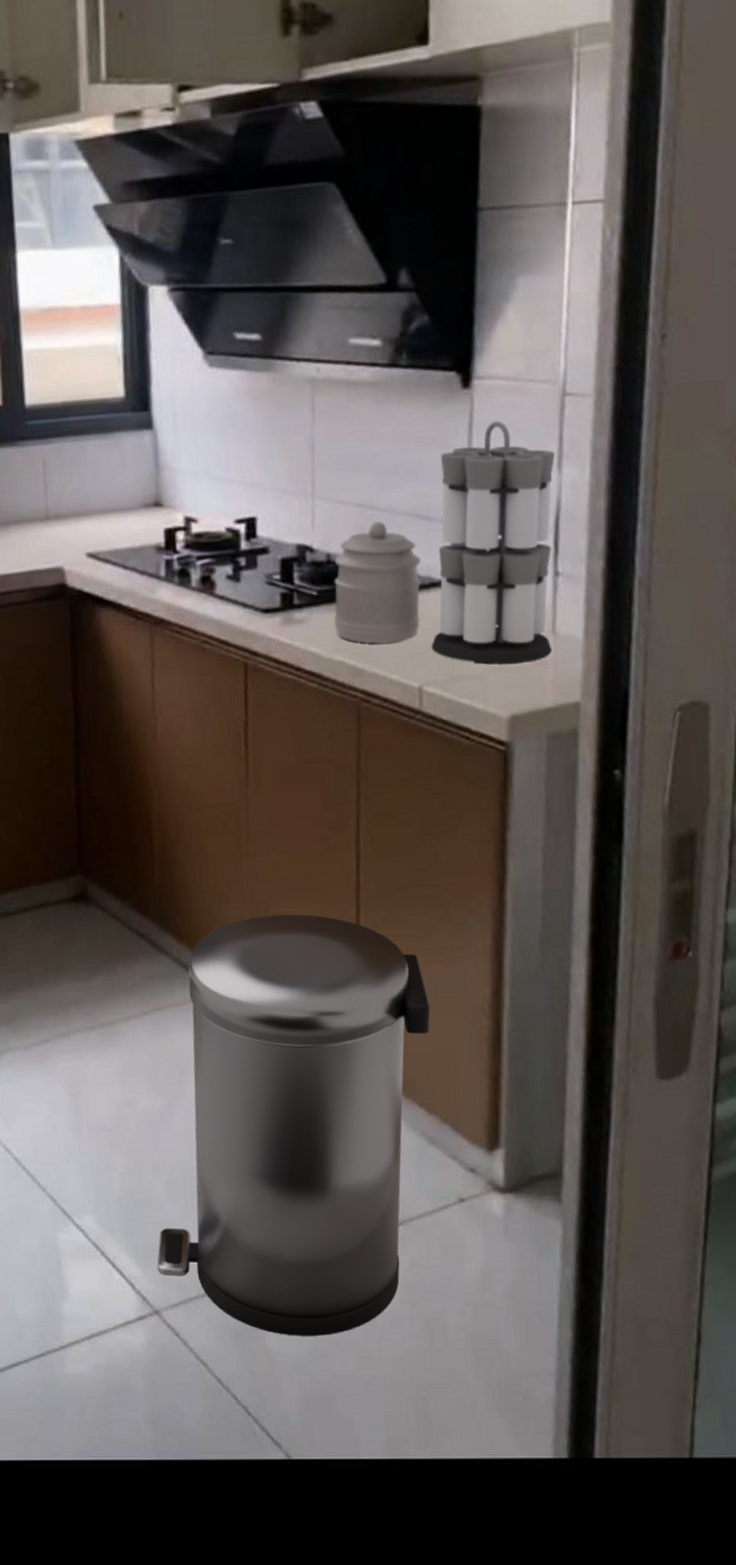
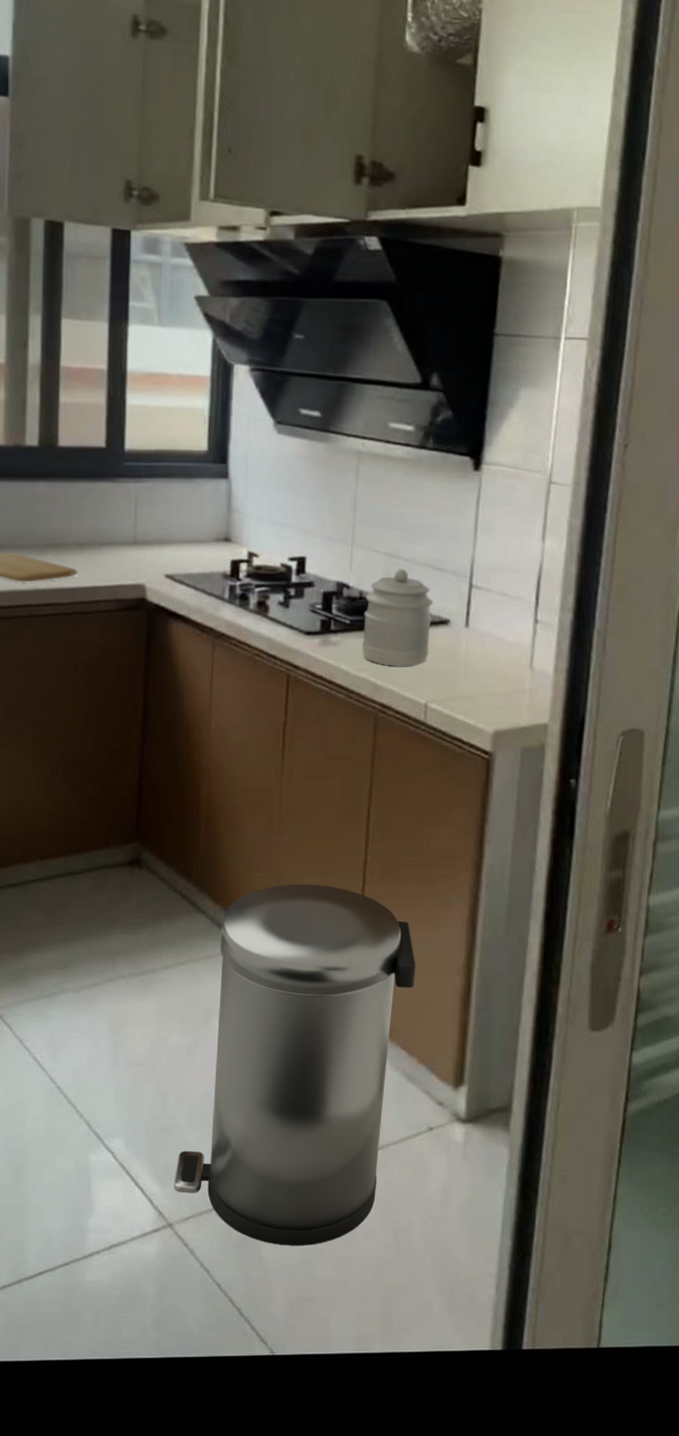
spice rack: present [431,421,555,664] -> none [437,498,540,690]

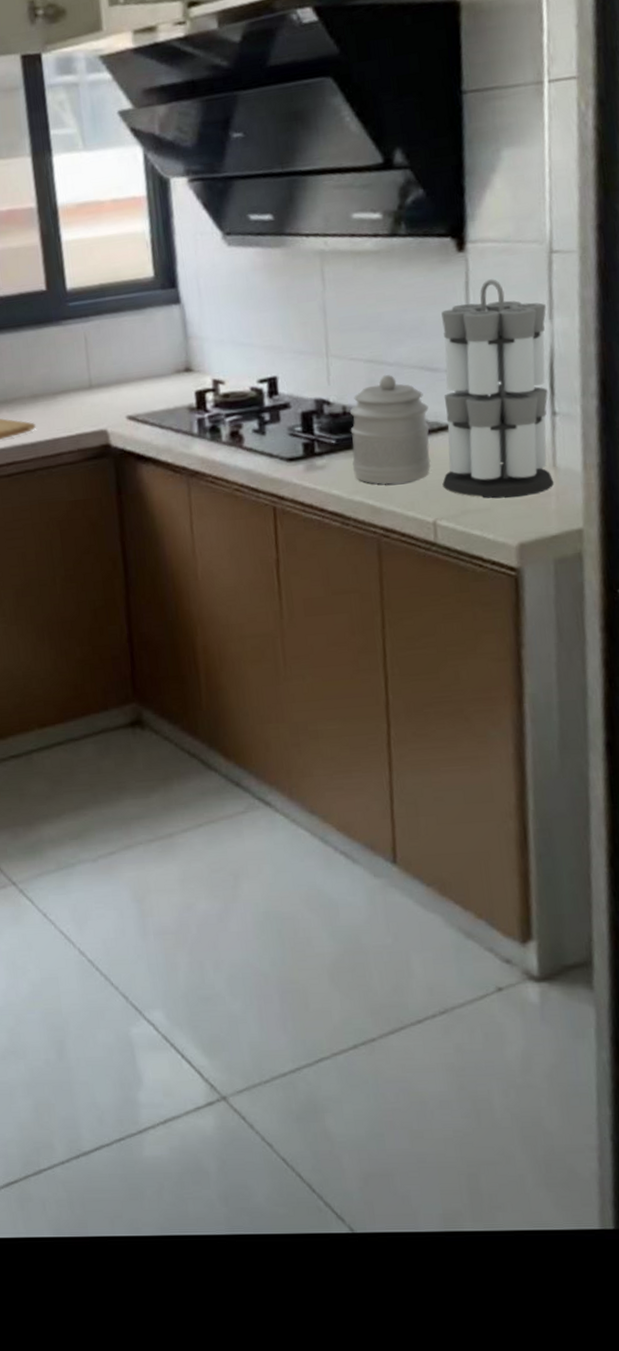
pedal bin: present [173,884,416,1246] -> none [222,731,461,1118]
spice rack: none [437,498,540,690] -> present [441,279,553,498]

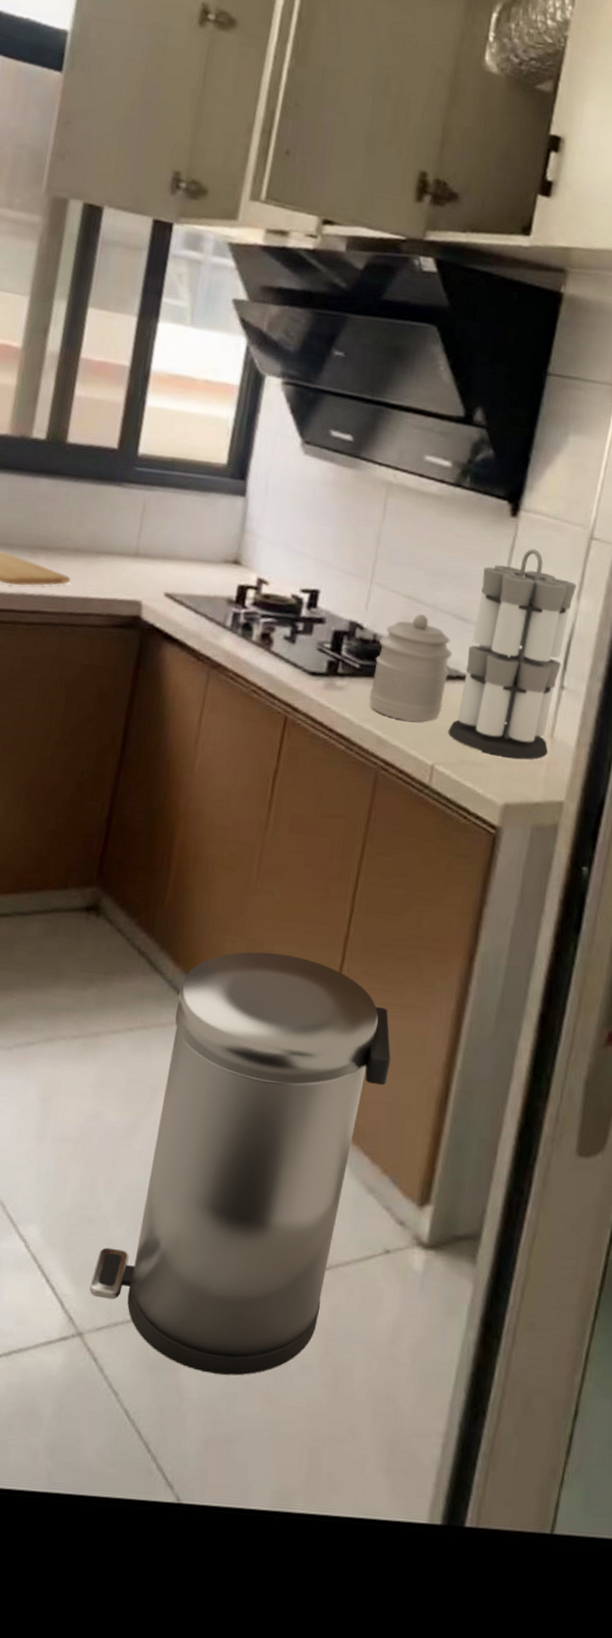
pedal bin: none [222,731,461,1118] -> present [89,951,391,1376]

